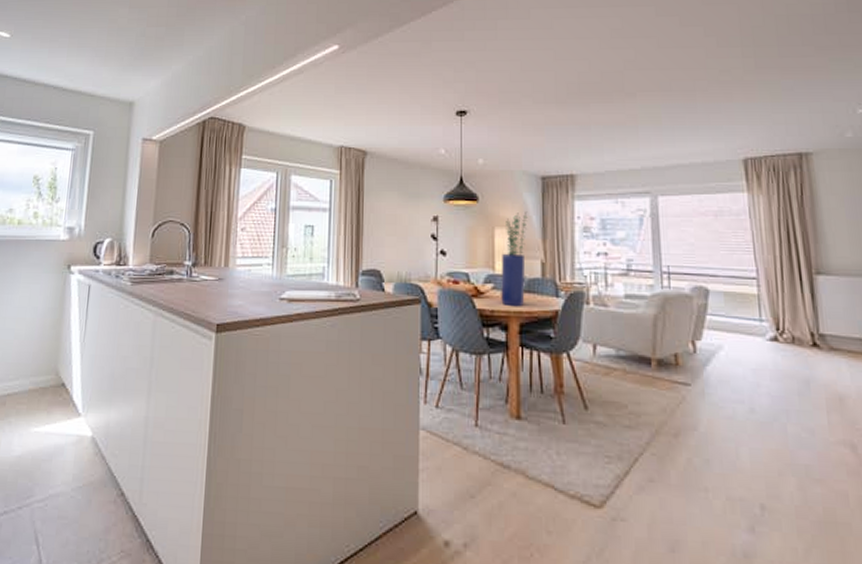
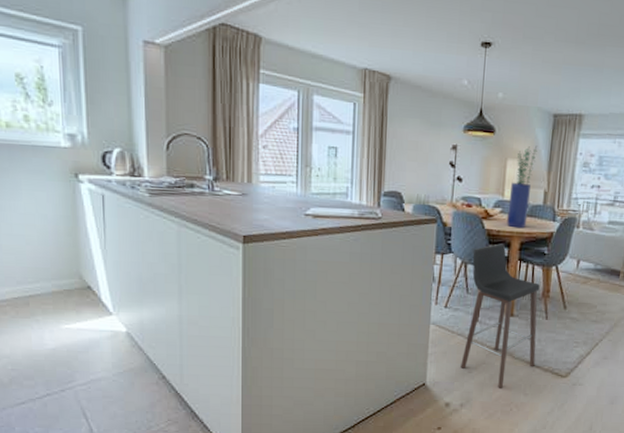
bar stool: none [460,326,556,522] -> present [460,243,540,388]

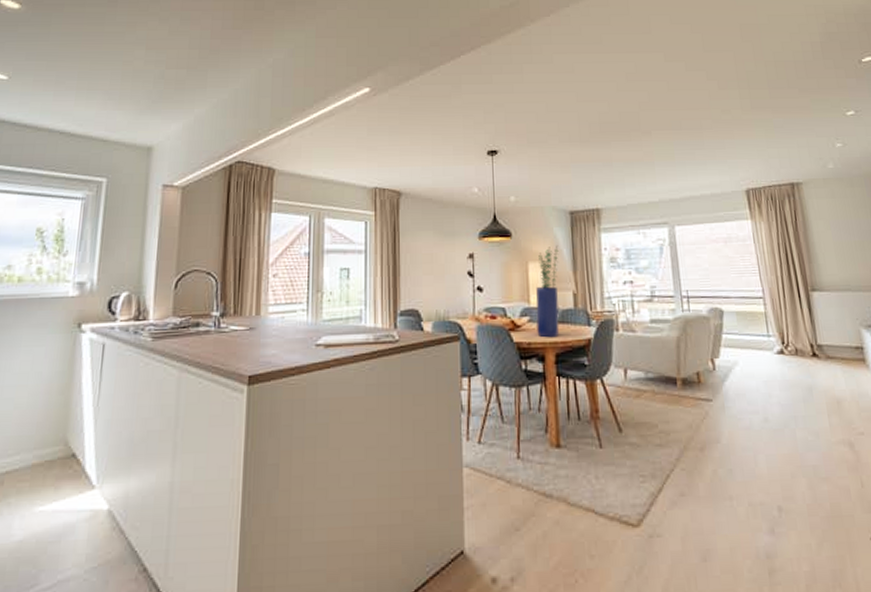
bar stool: present [460,243,540,388] -> none [503,358,596,550]

